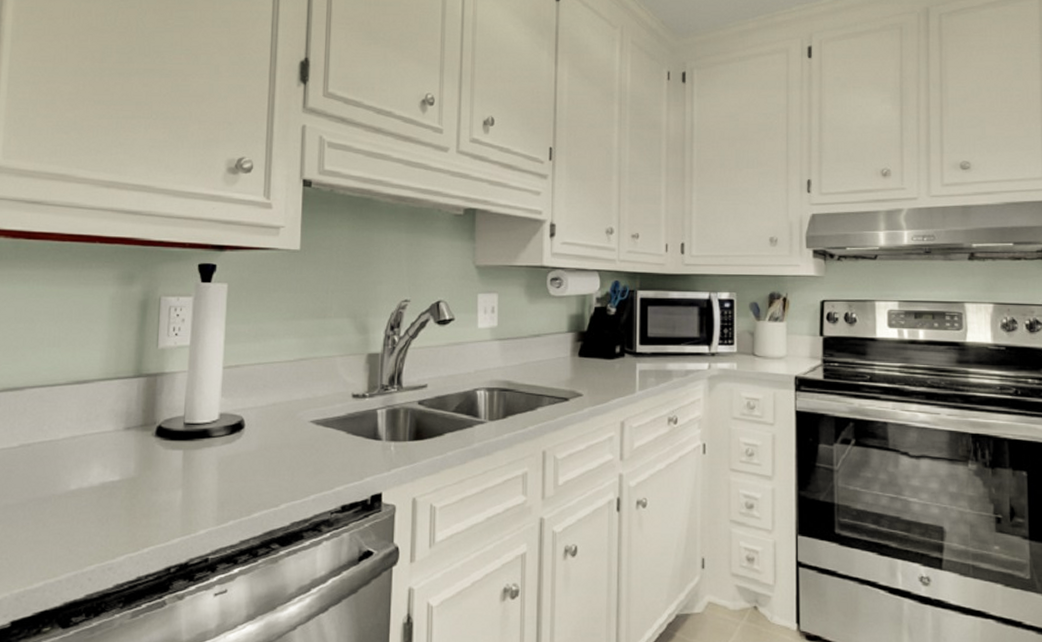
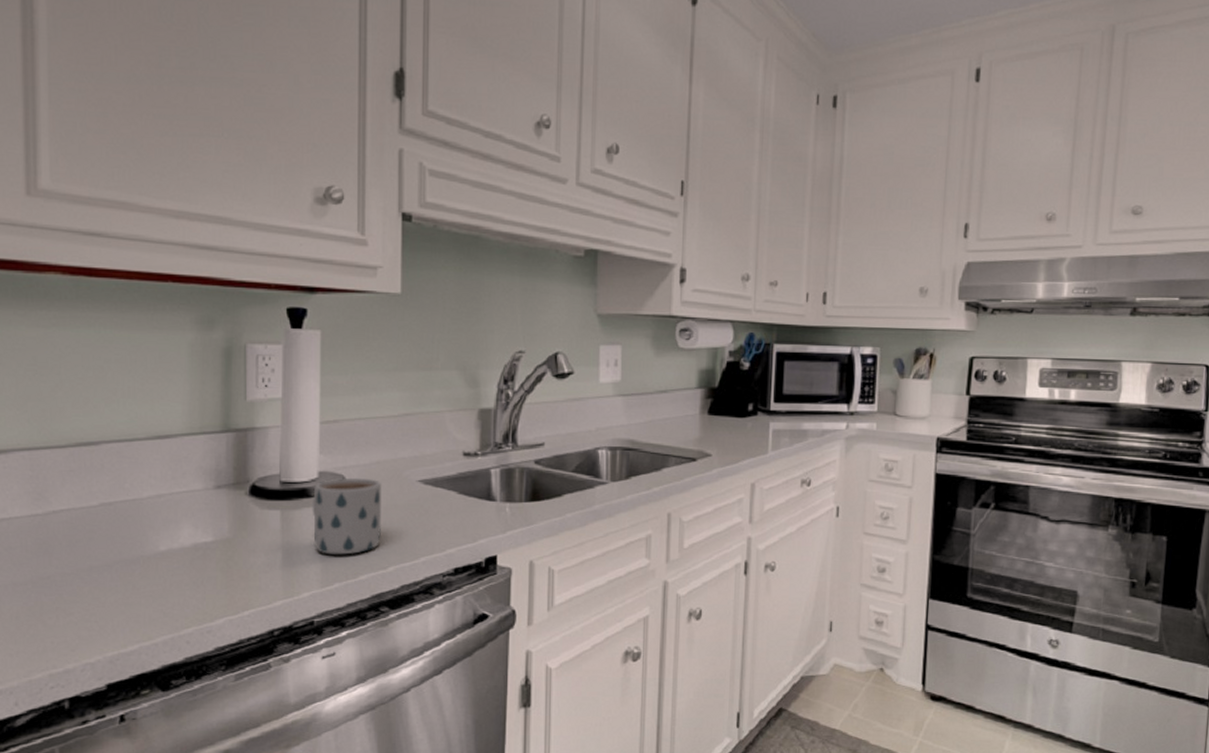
mug: none [212,418,276,493] -> present [312,477,382,555]

